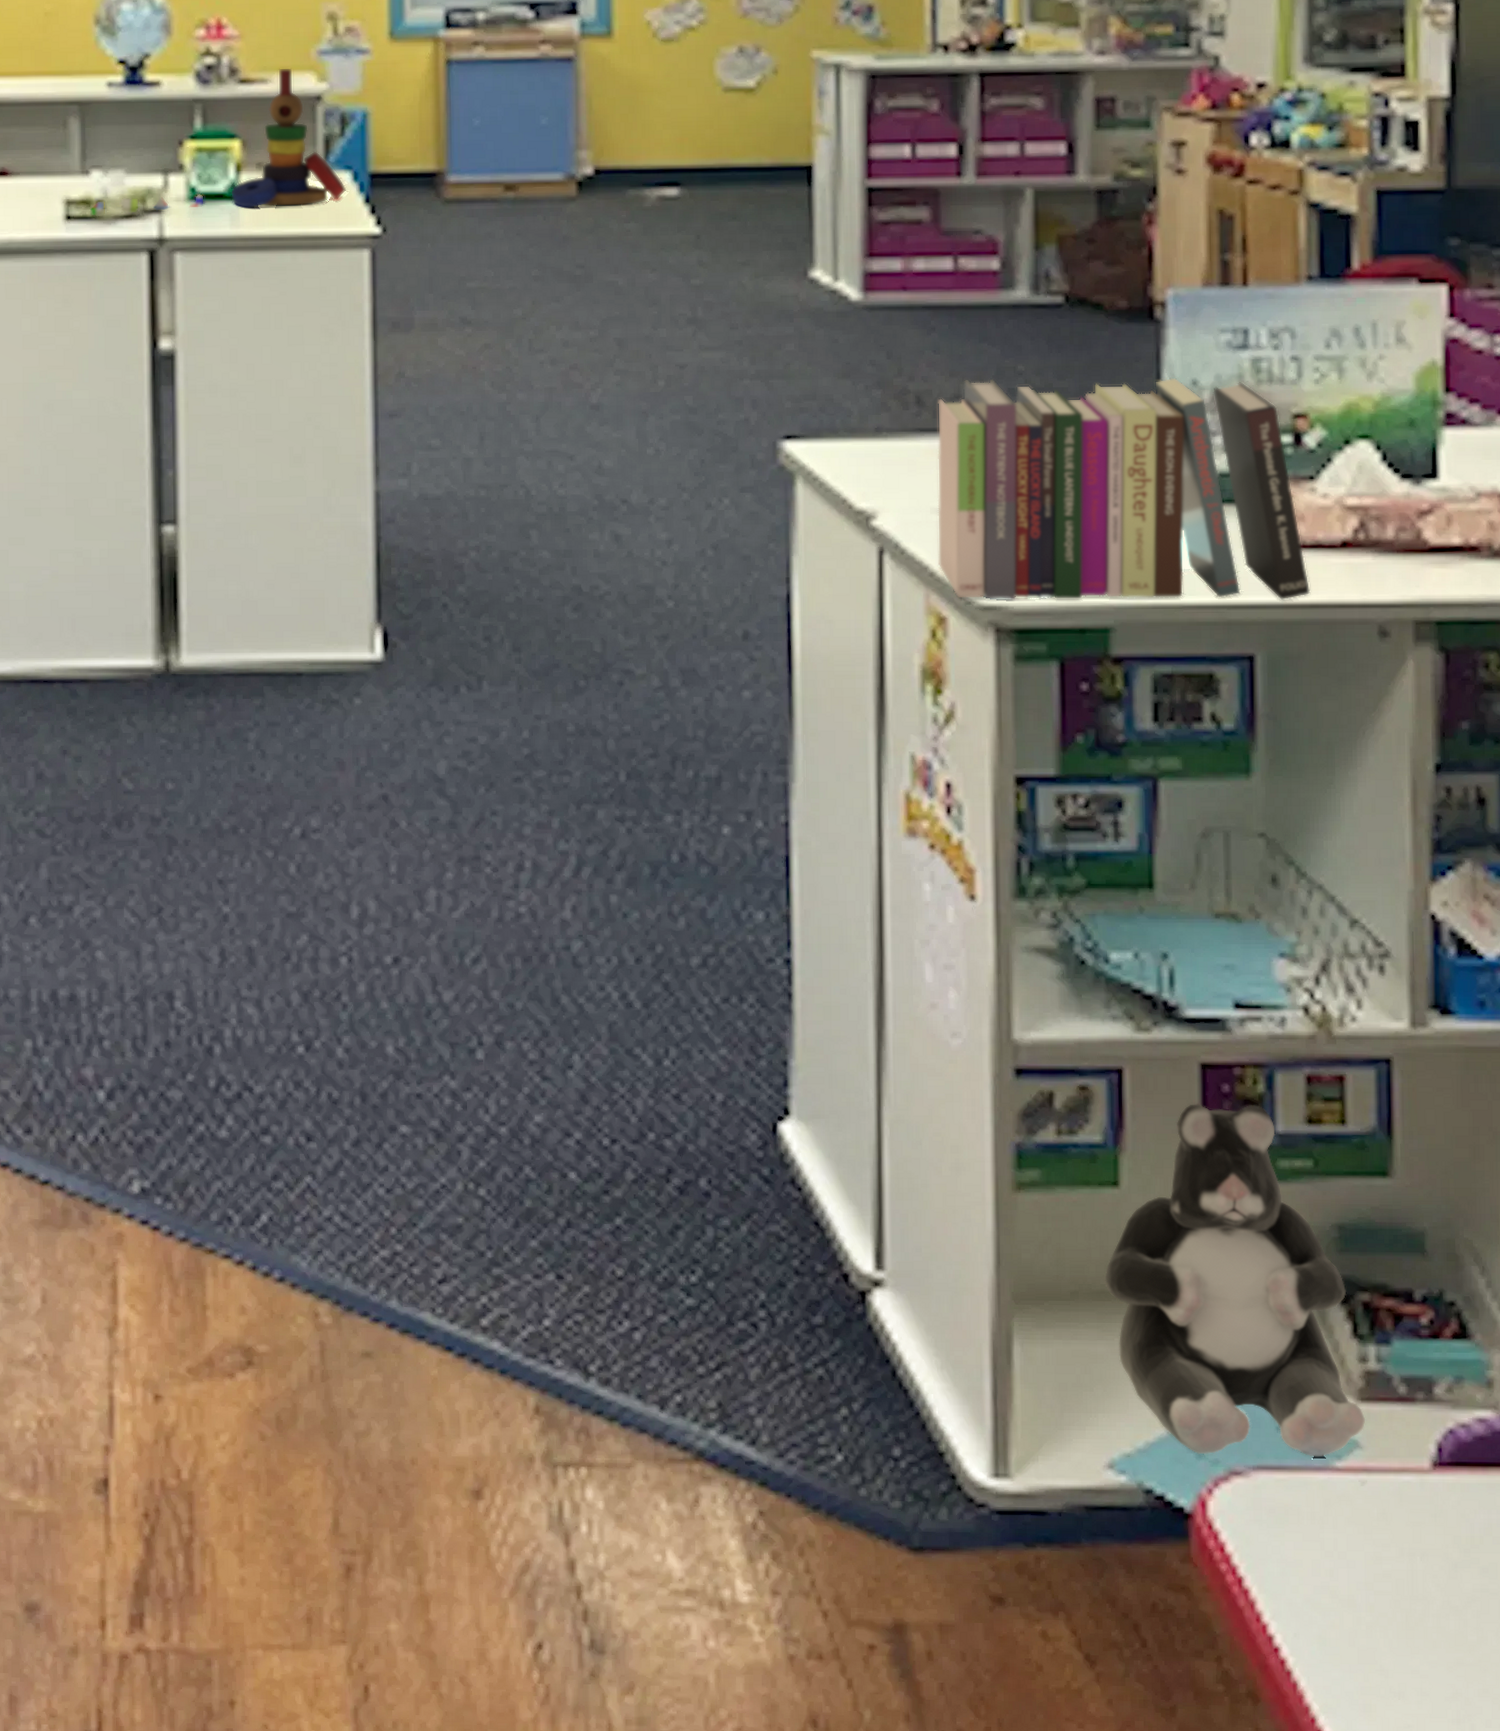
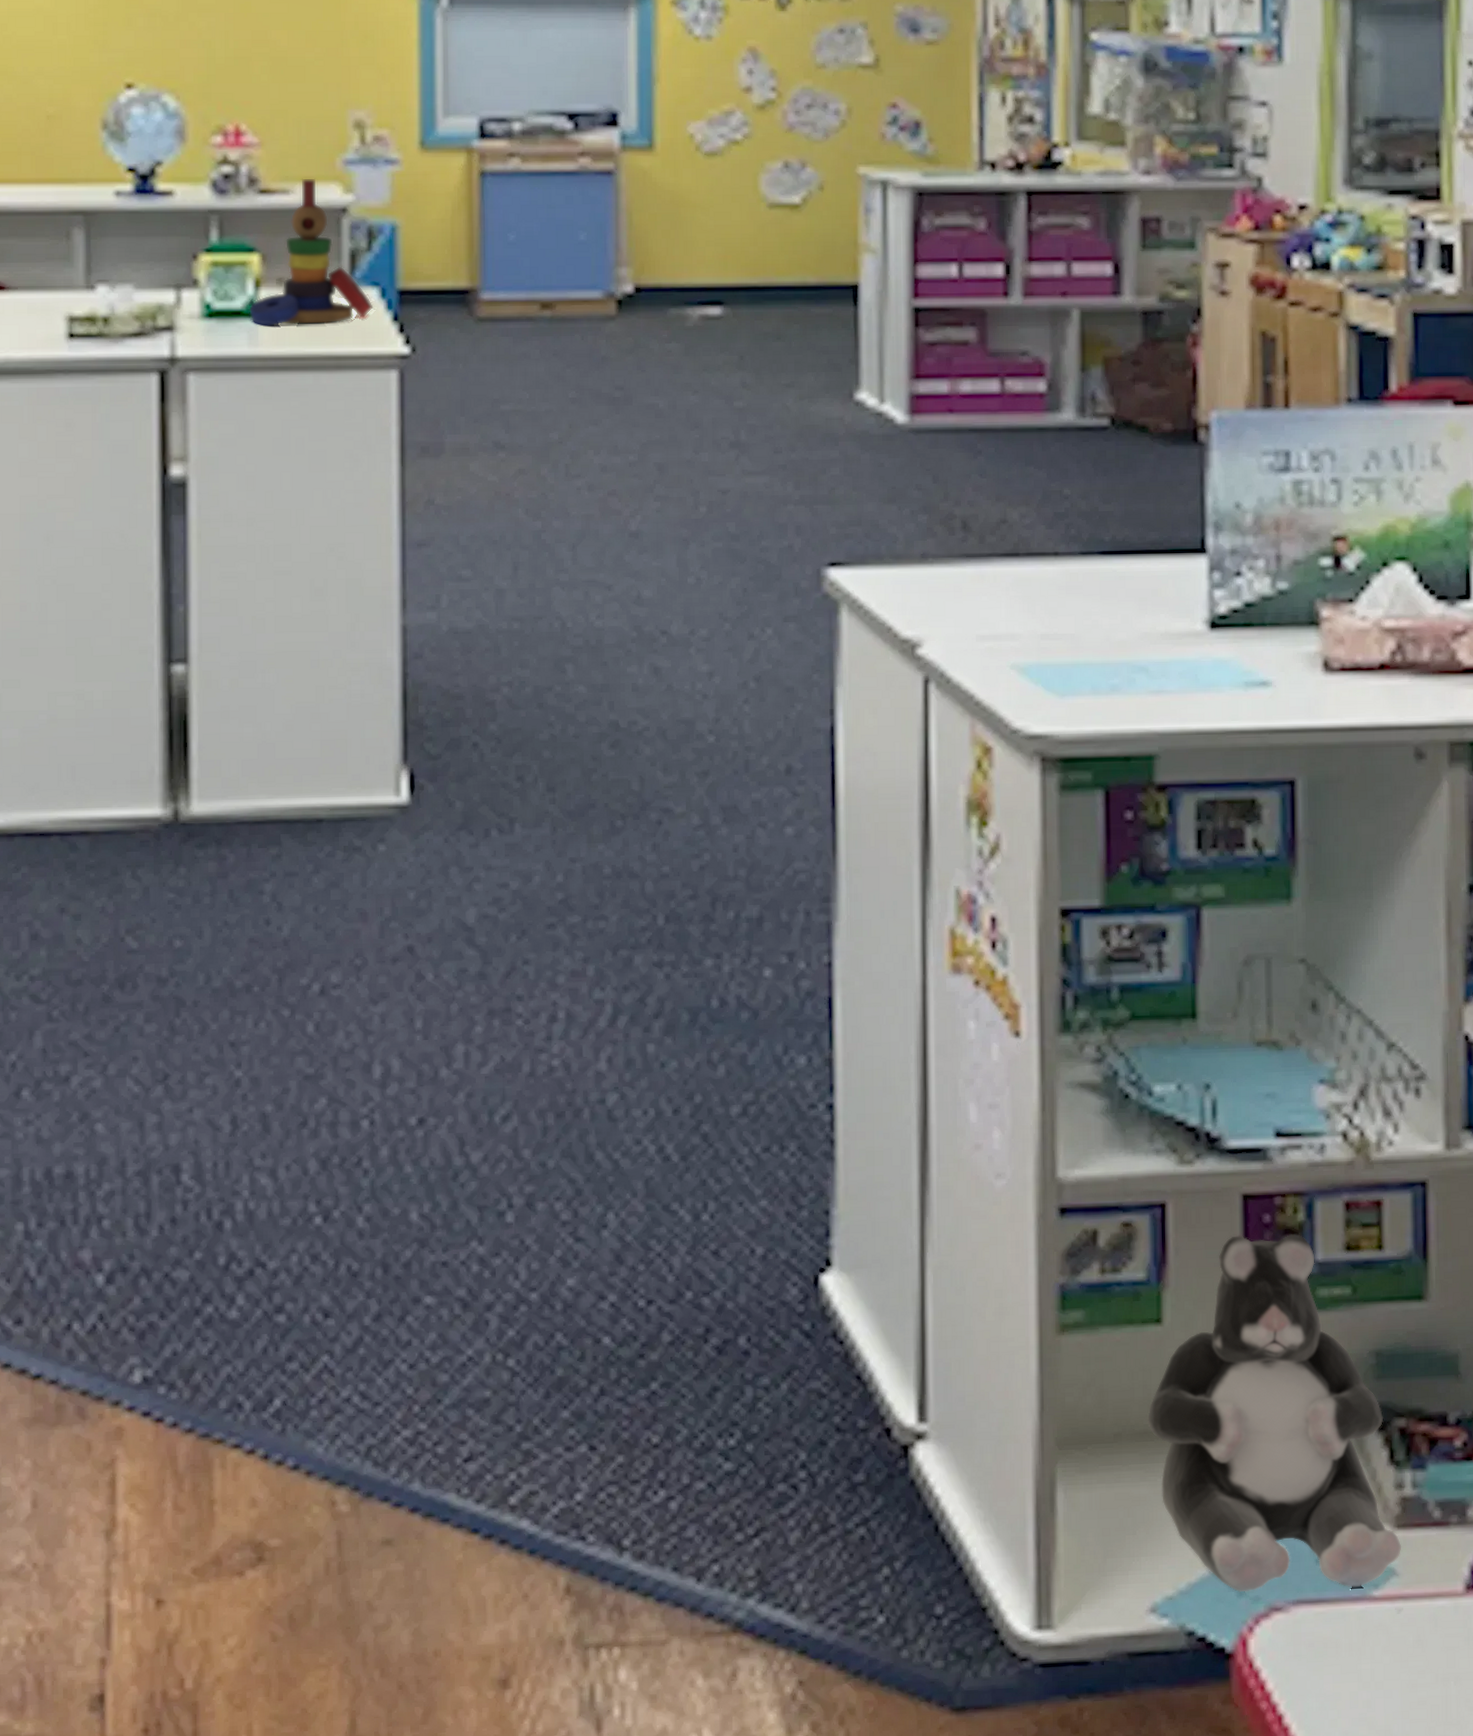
toy block set: present [89,194,204,217] -> none [94,310,220,335]
books: present [937,377,1311,601] -> none [983,500,1350,729]

